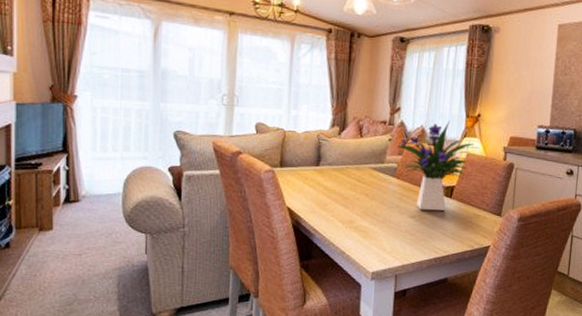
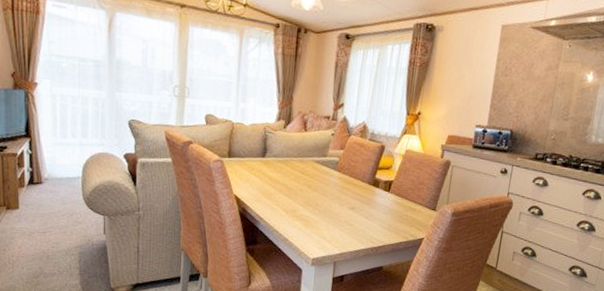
flower arrangement: present [397,121,480,211] -> none [340,118,418,204]

